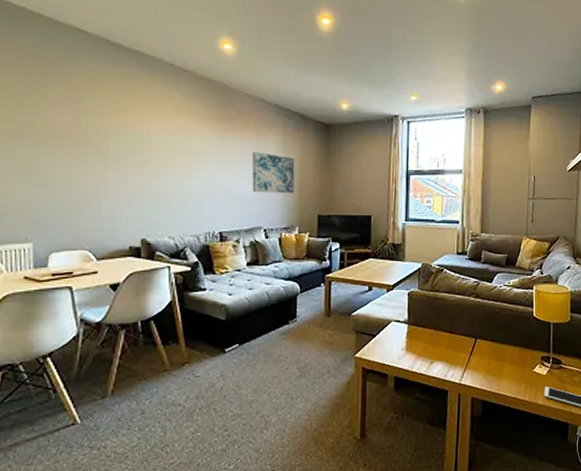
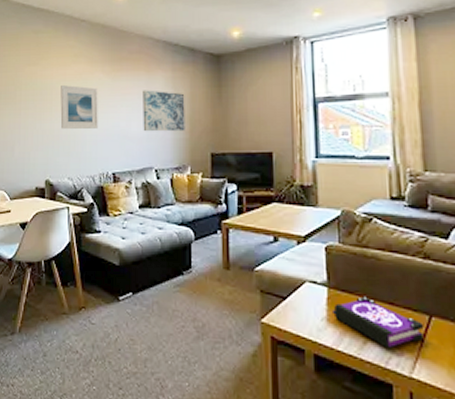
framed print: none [159,139,204,187] -> present [60,85,98,129]
board game: none [410,329,471,366] -> present [333,296,424,349]

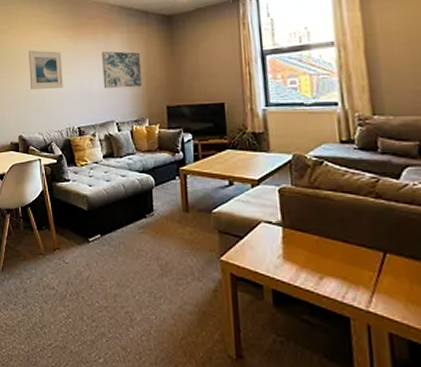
board game: present [333,296,424,349] -> none [288,235,379,284]

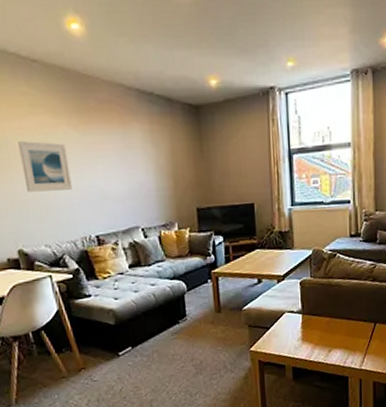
wall art: present [102,51,142,89] -> none [119,144,169,191]

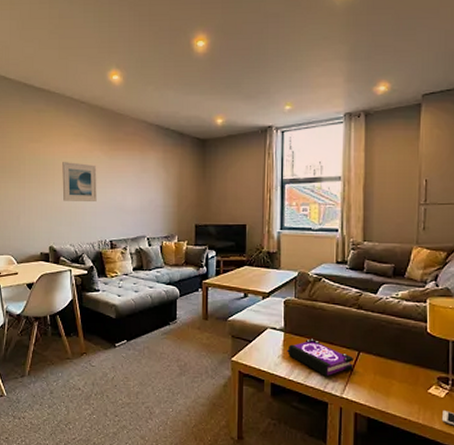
board game: none [306,316,370,352] -> present [287,338,353,377]

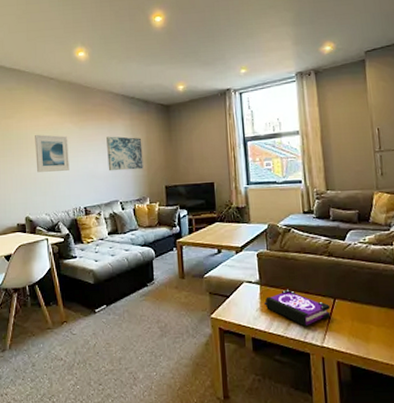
wall art: none [137,168,174,206] -> present [106,136,144,171]

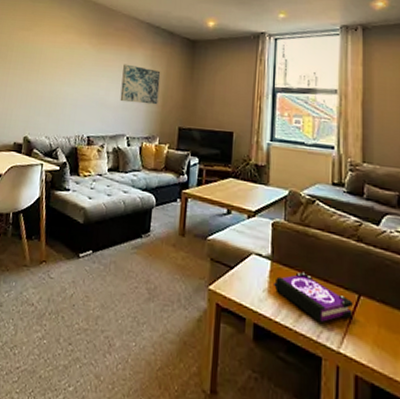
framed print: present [35,135,69,172] -> none [45,52,83,94]

